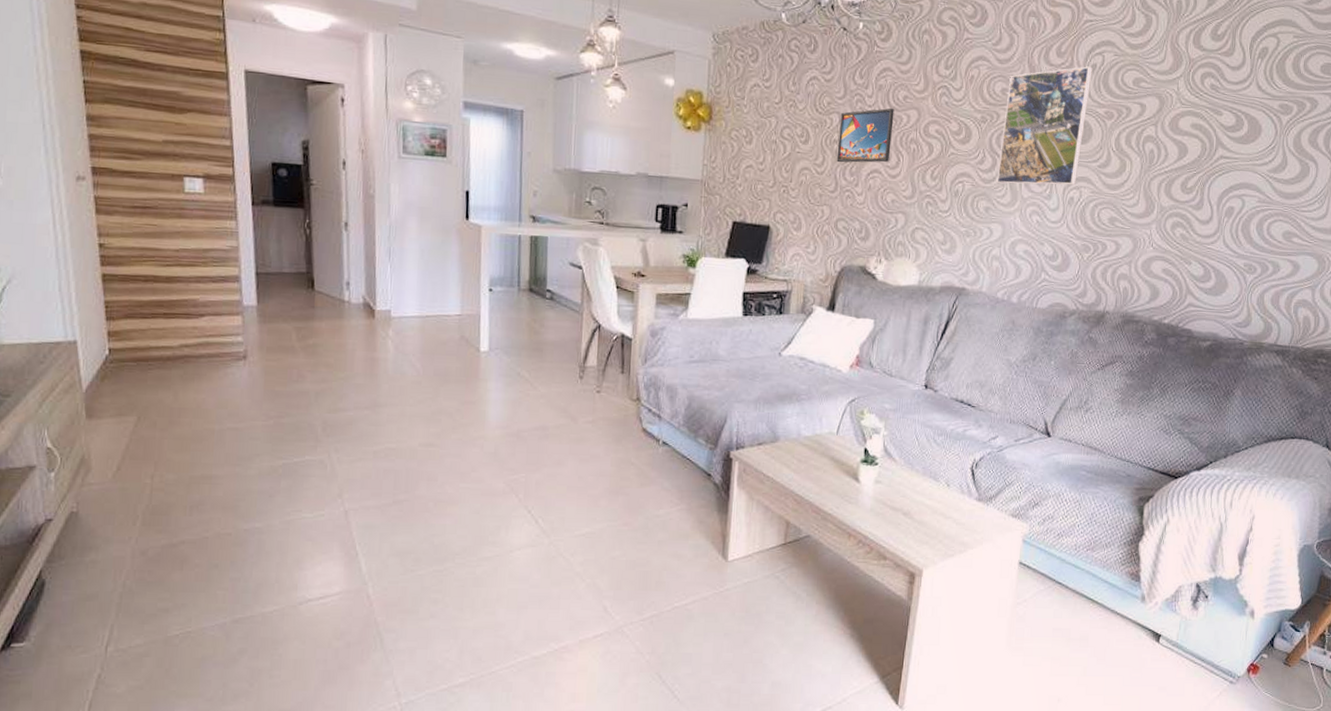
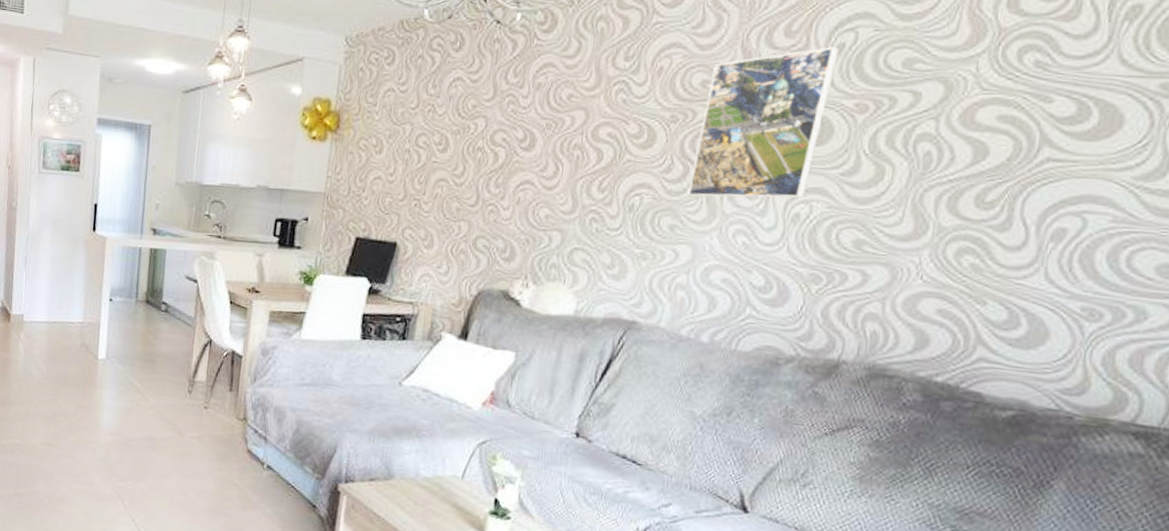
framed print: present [836,108,894,163] -> none [479,109,555,173]

